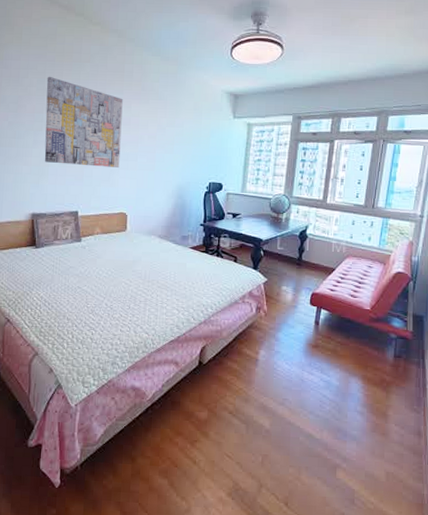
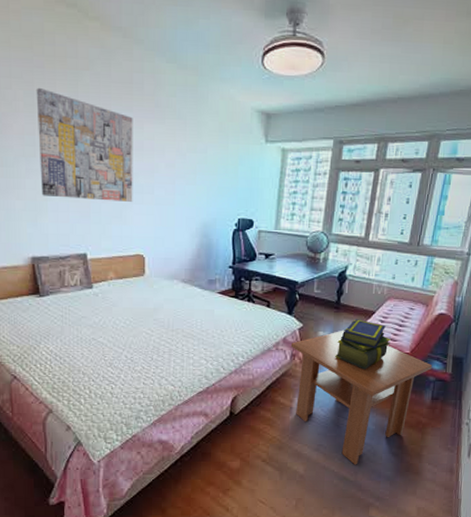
coffee table: none [256,285,392,422] -> present [290,330,432,465]
stack of books: none [298,275,351,325] -> present [335,319,391,370]

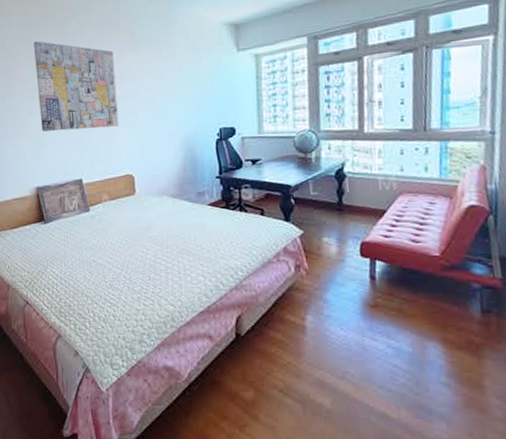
coffee table: present [290,330,432,465] -> none [293,234,473,398]
stack of books: present [335,319,391,370] -> none [346,220,413,279]

